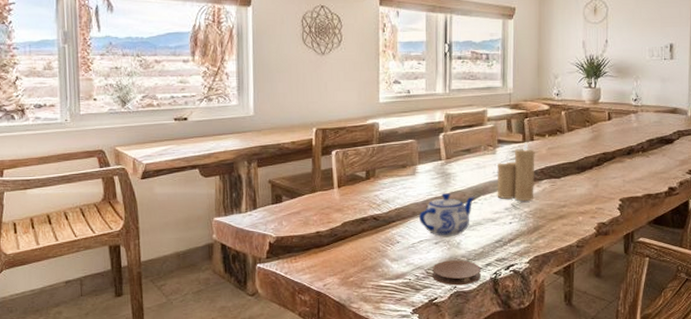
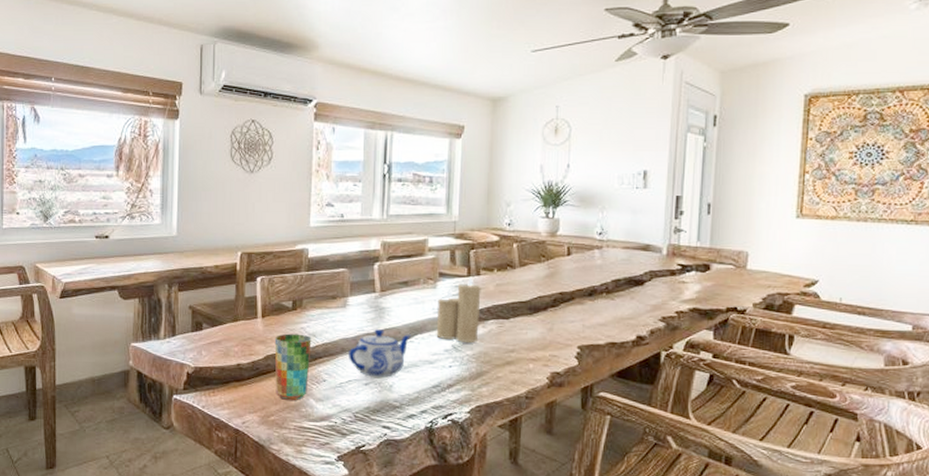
cup: none [350,201,385,262] -> present [274,333,312,400]
coaster: present [432,260,481,286] -> none [361,404,415,433]

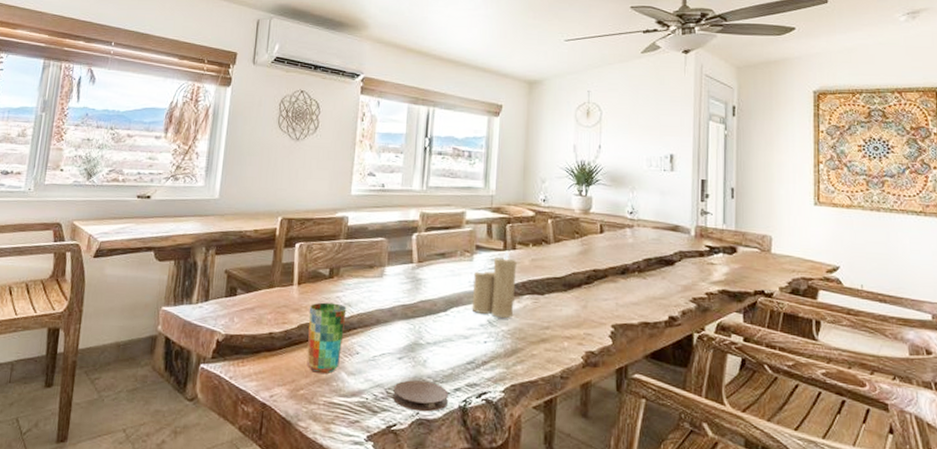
teapot: present [349,329,411,378] -> none [383,301,446,352]
coaster: none [361,404,415,433] -> present [393,380,448,412]

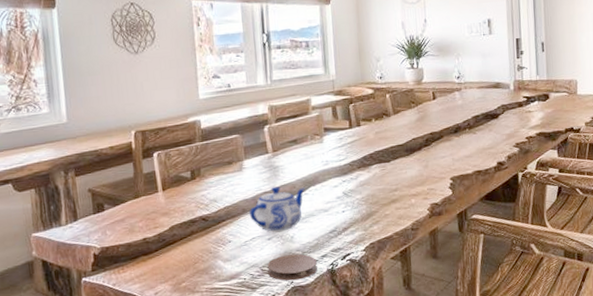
cup: present [306,302,347,373] -> none [177,201,215,266]
teapot: none [383,301,446,352] -> present [250,186,305,232]
candle: present [471,250,517,319] -> none [326,128,365,189]

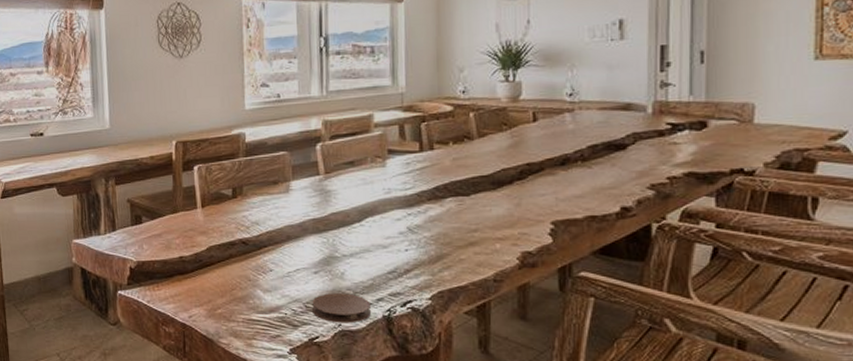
teapot: present [250,186,305,232] -> none [295,214,361,265]

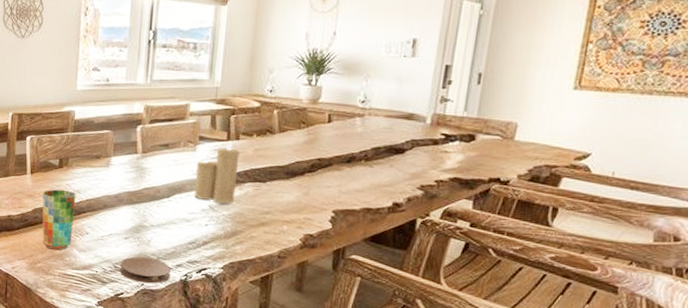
cup: none [216,222,255,292] -> present [42,189,76,250]
candle: none [388,152,437,225] -> present [194,141,240,204]

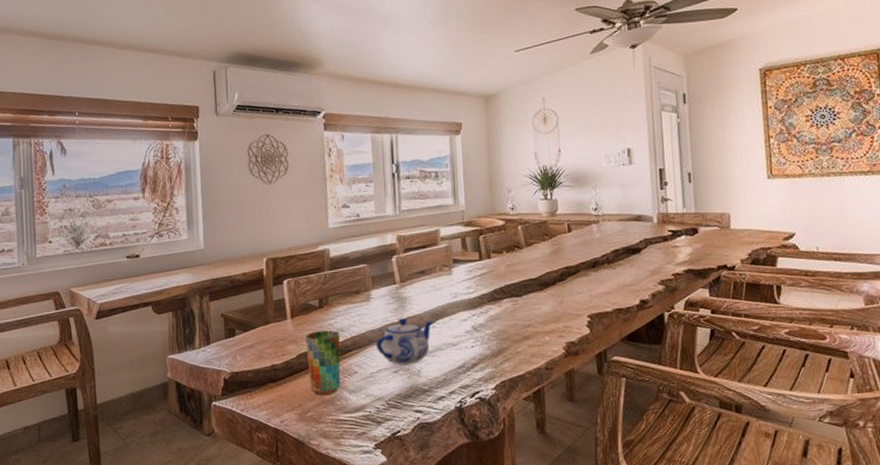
teapot: none [110,188,170,233] -> present [376,318,433,364]
coaster: present [120,257,171,284] -> none [393,389,445,417]
candle: present [194,141,240,204] -> none [454,260,496,323]

